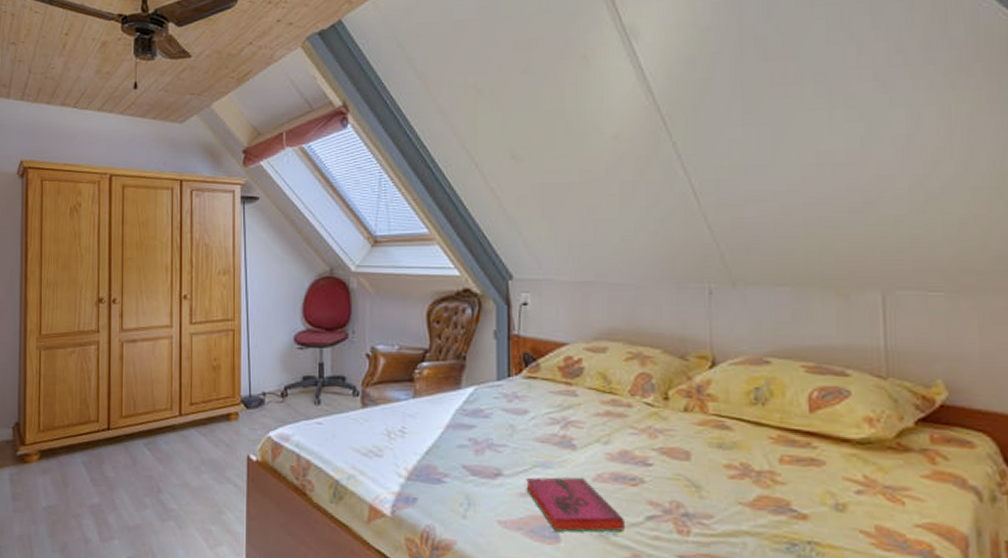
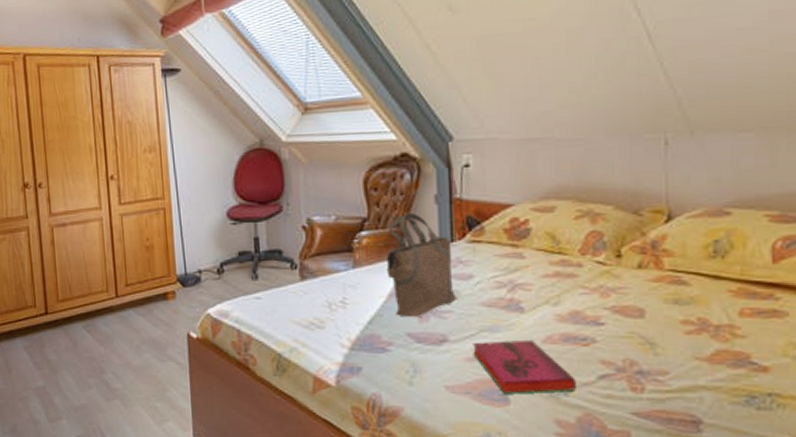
tote bag: none [445,346,512,450] -> present [386,212,457,318]

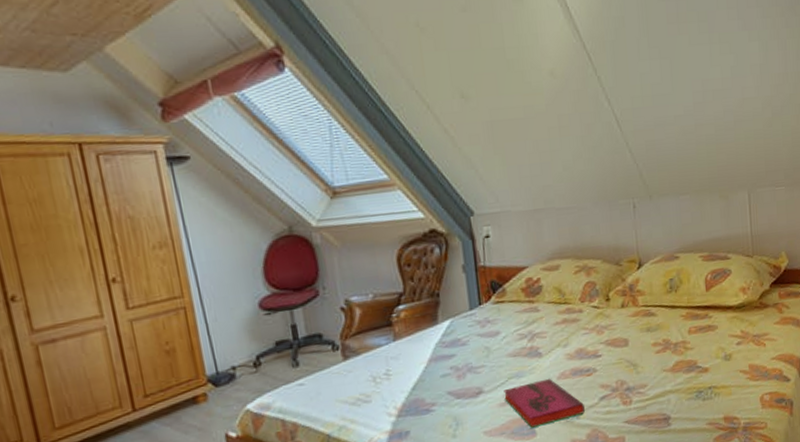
tote bag: present [386,212,457,318] -> none [424,282,488,378]

